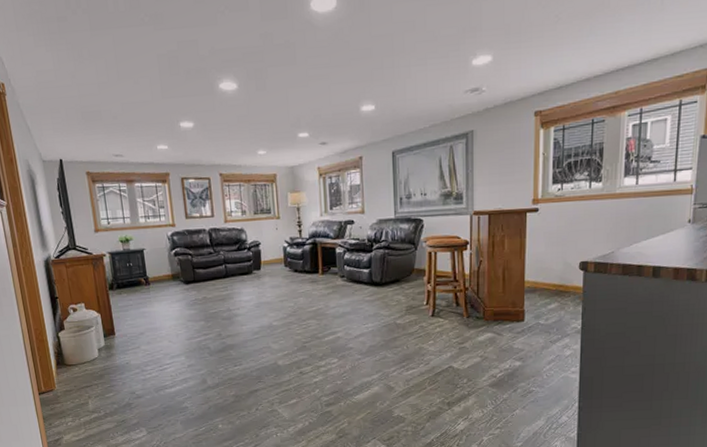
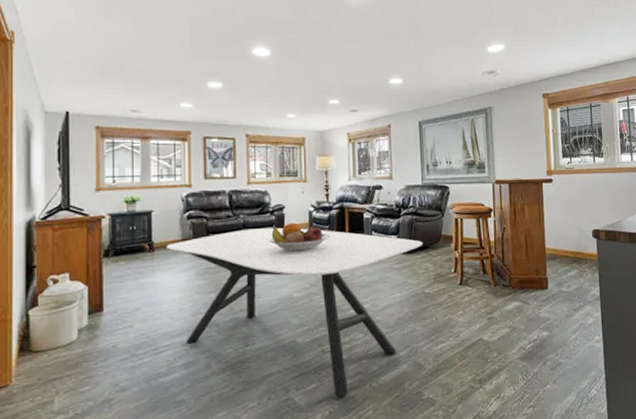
dining table: none [160,262,395,411] -> present [167,227,423,397]
fruit bowl: none [248,258,305,285] -> present [268,222,330,252]

